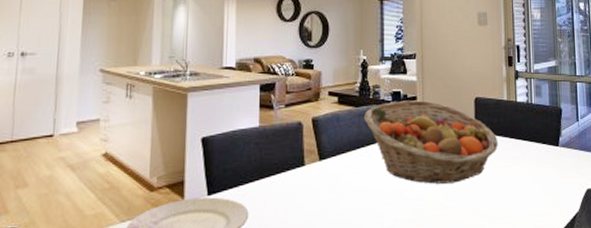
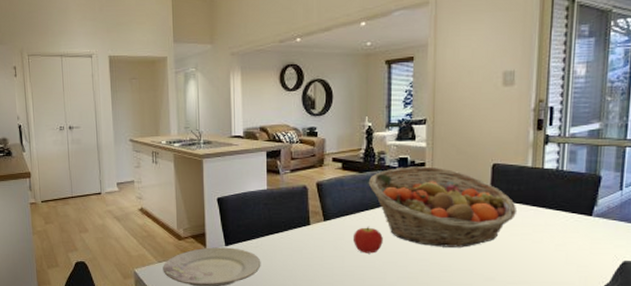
fruit: none [350,164,379,195] -> present [354,226,383,254]

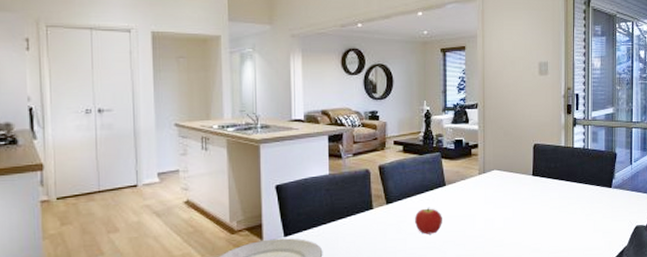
fruit basket: present [368,166,518,248] -> none [427,147,555,224]

